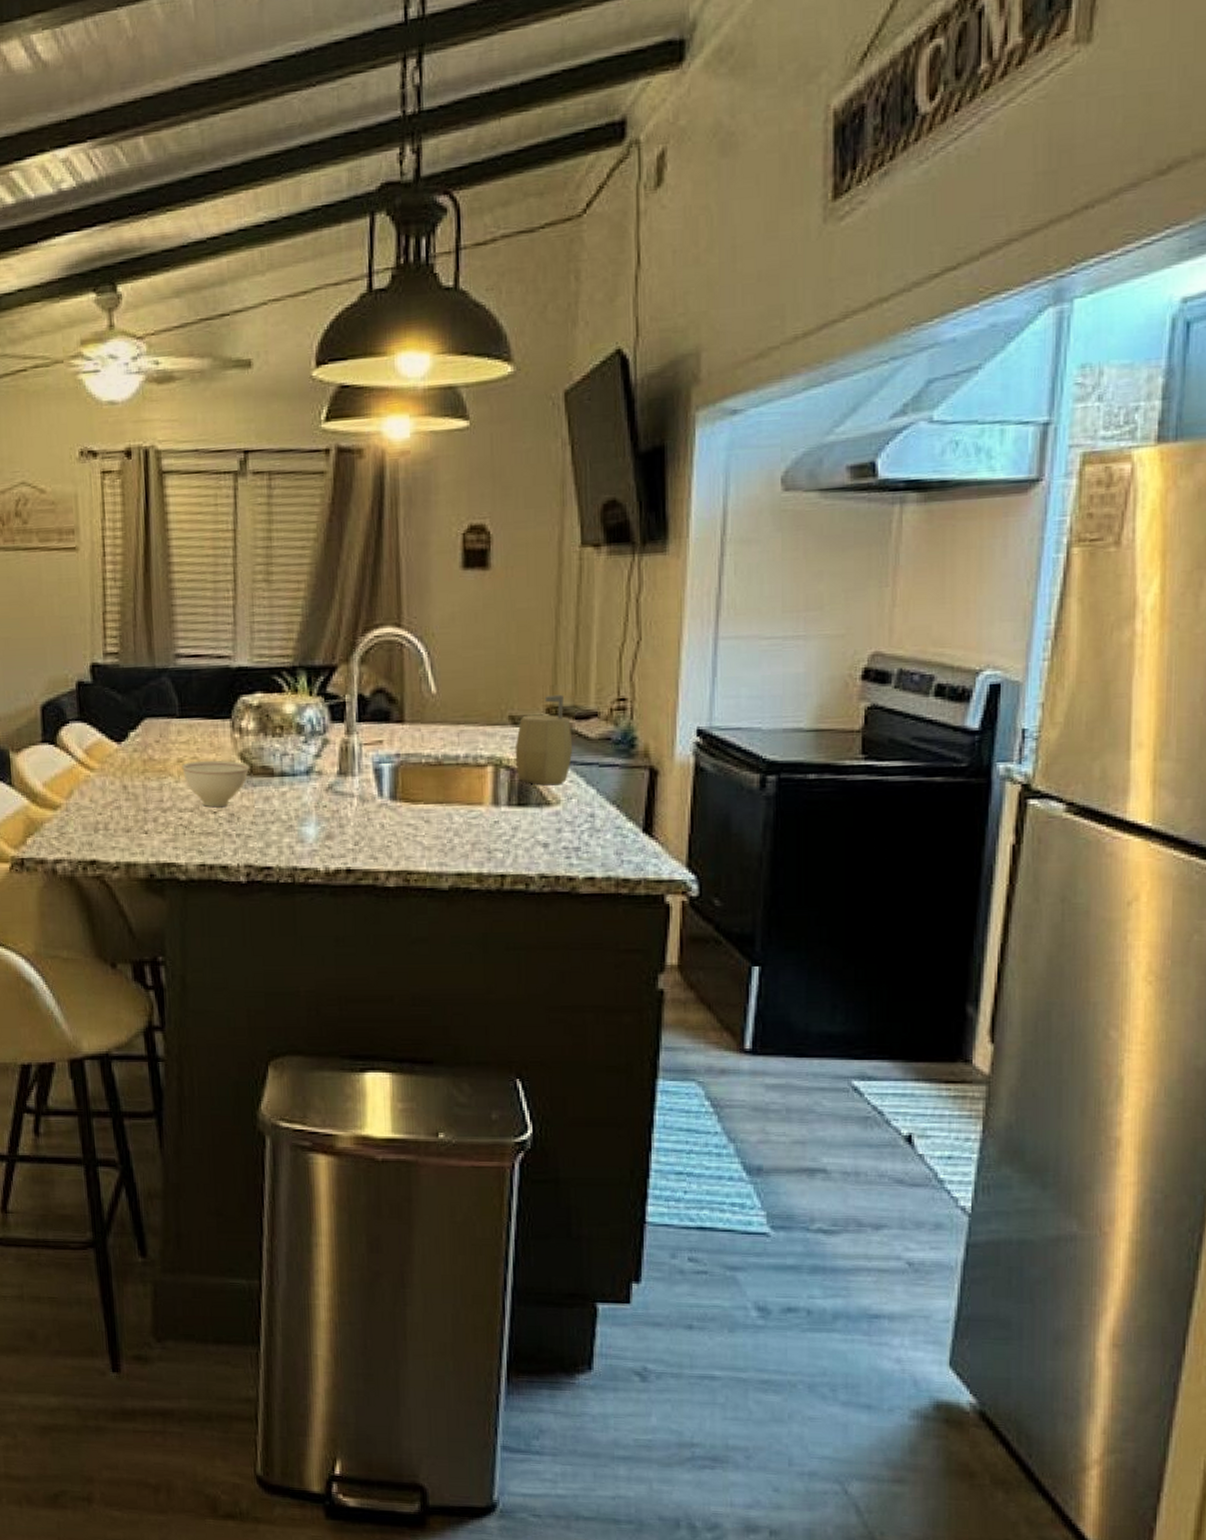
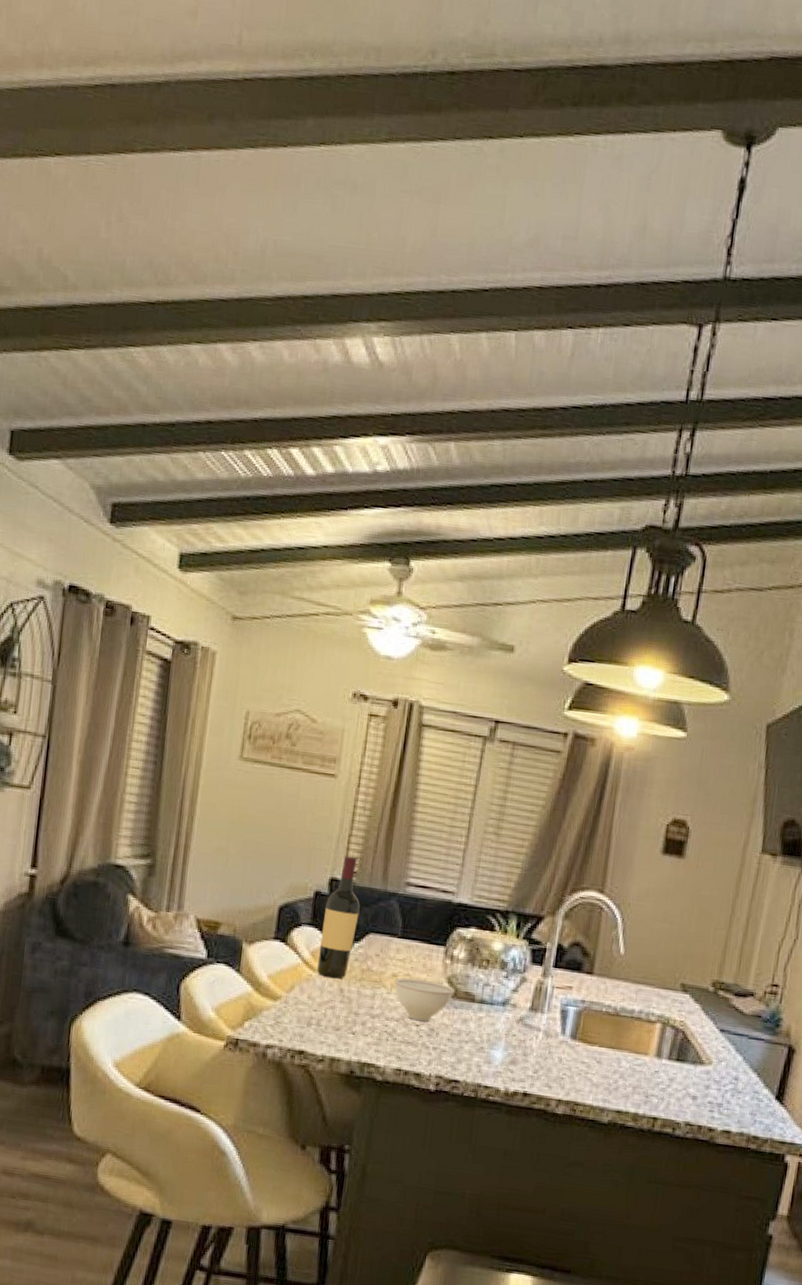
wine bottle: none [91,636,130,776] -> present [316,856,360,979]
soap dispenser: present [515,694,573,786] -> none [680,971,731,1049]

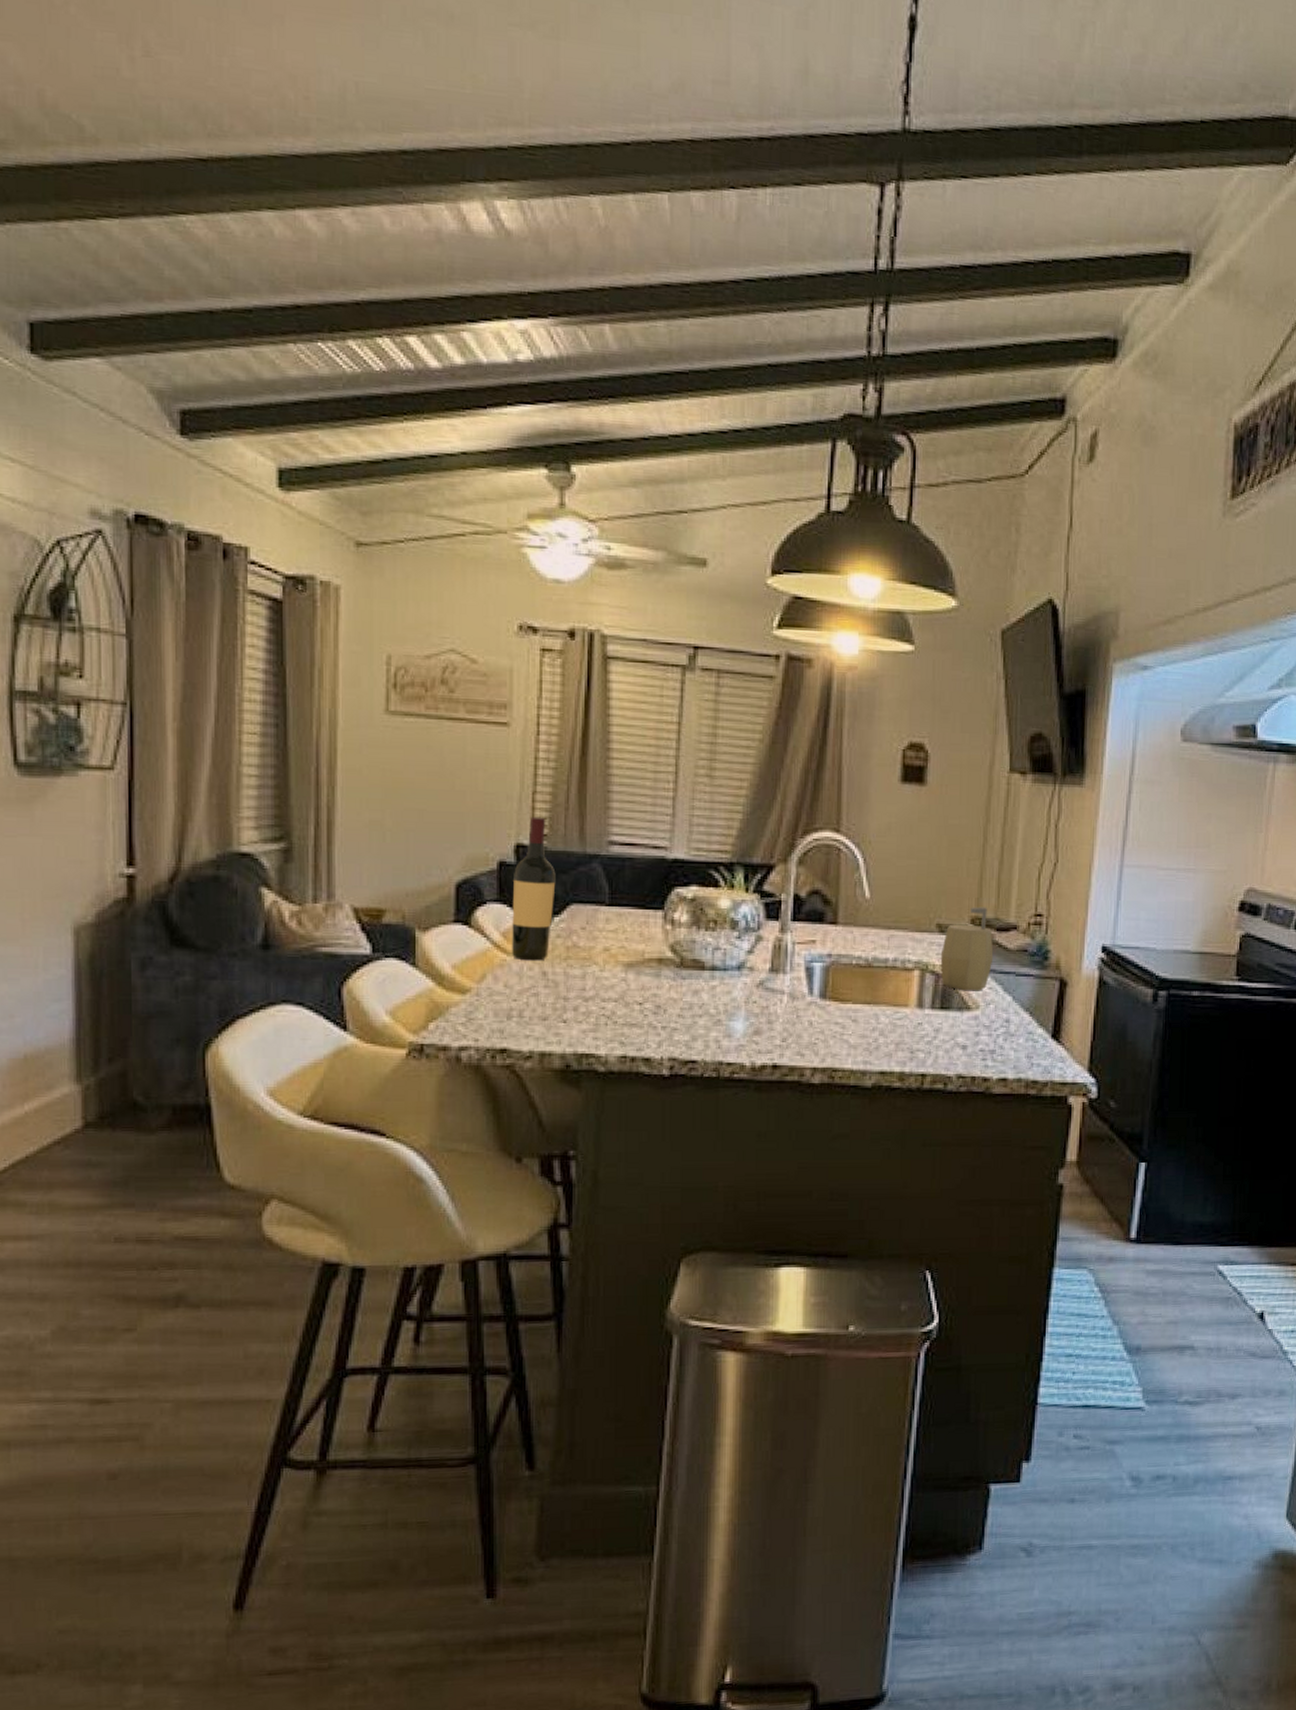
bowl: present [395,978,455,1022] -> none [608,950,680,999]
soap dispenser: none [680,971,731,1049] -> present [940,907,994,991]

